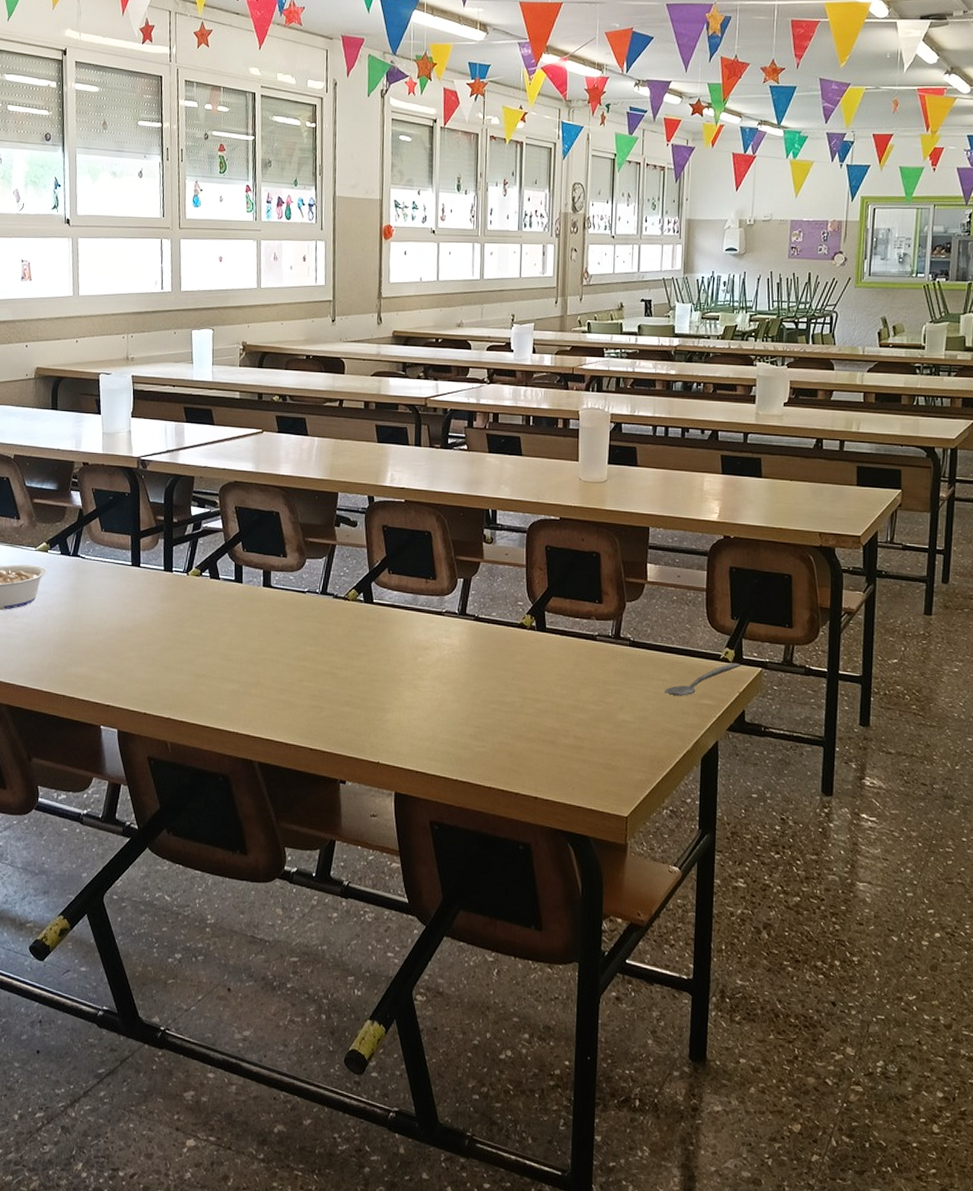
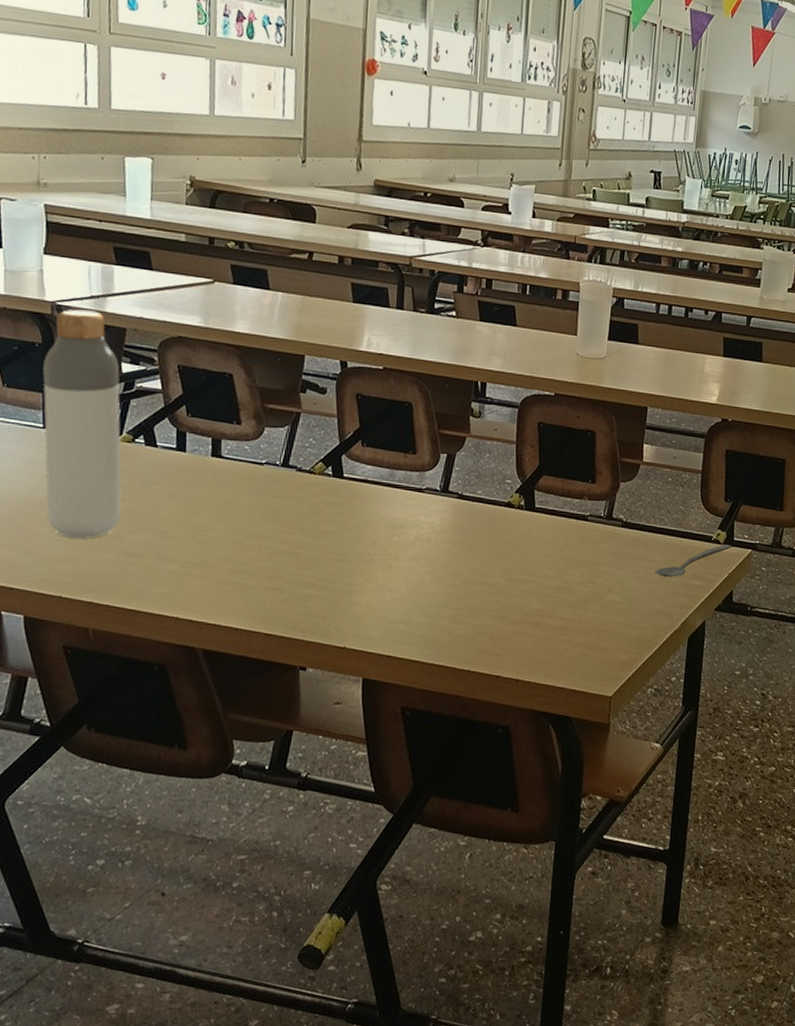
bottle: none [131,462,192,662] -> present [43,309,122,539]

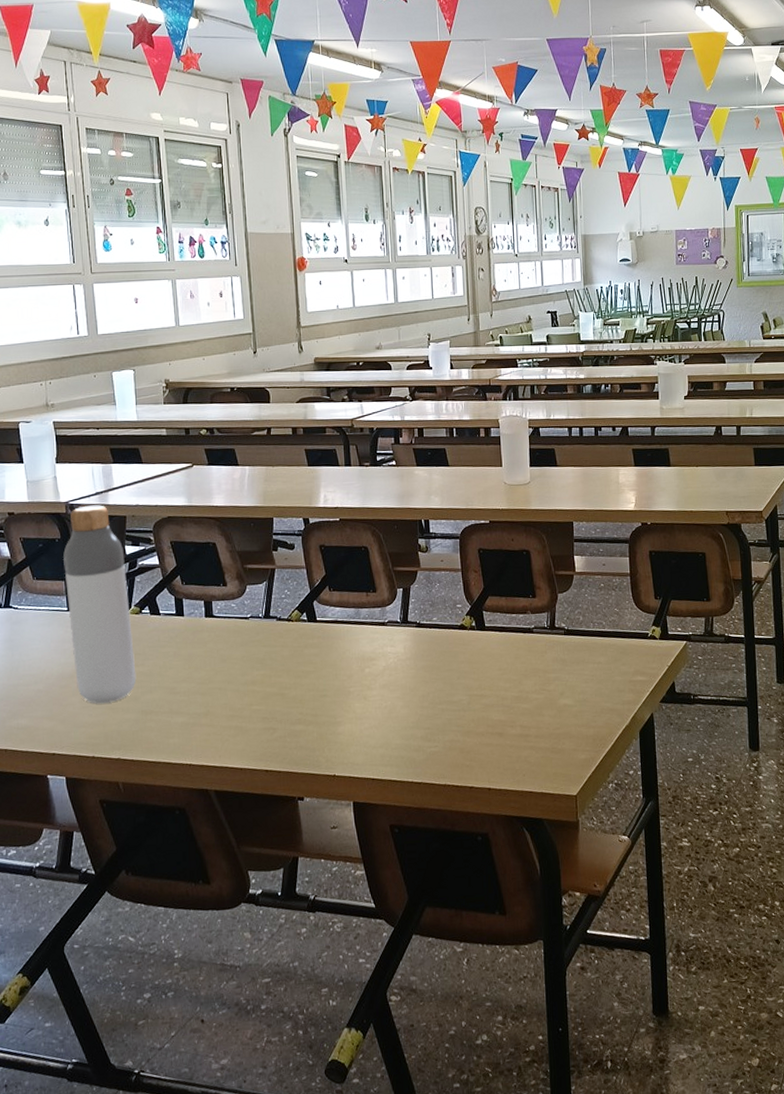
spoon: present [655,544,733,577] -> none [600,639,668,676]

